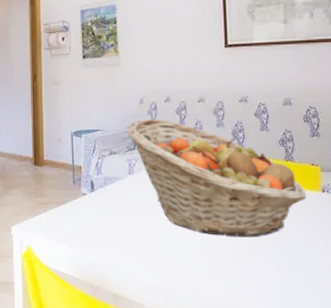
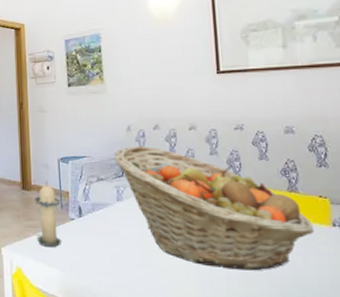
candle: none [46,155,73,223] -> present [34,180,61,247]

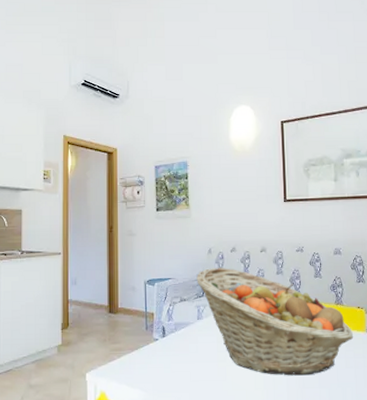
candle: present [34,180,61,247] -> none [120,302,146,368]

